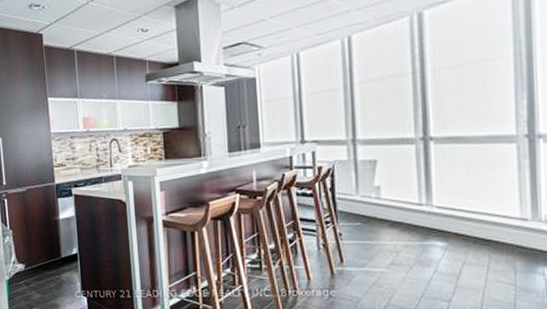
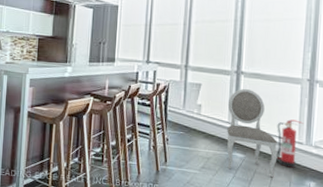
dining chair: none [415,159,494,268] -> present [227,89,278,178]
fire extinguisher: none [488,190,527,252] -> present [276,119,304,168]

